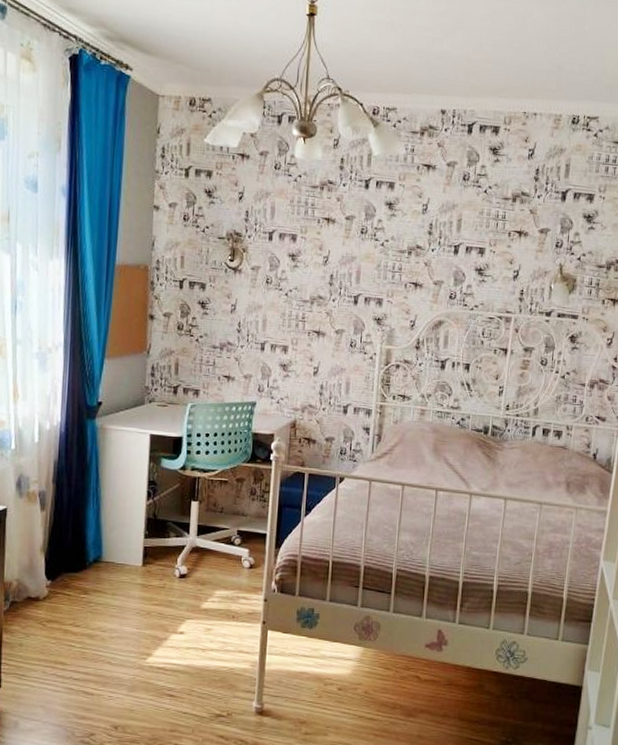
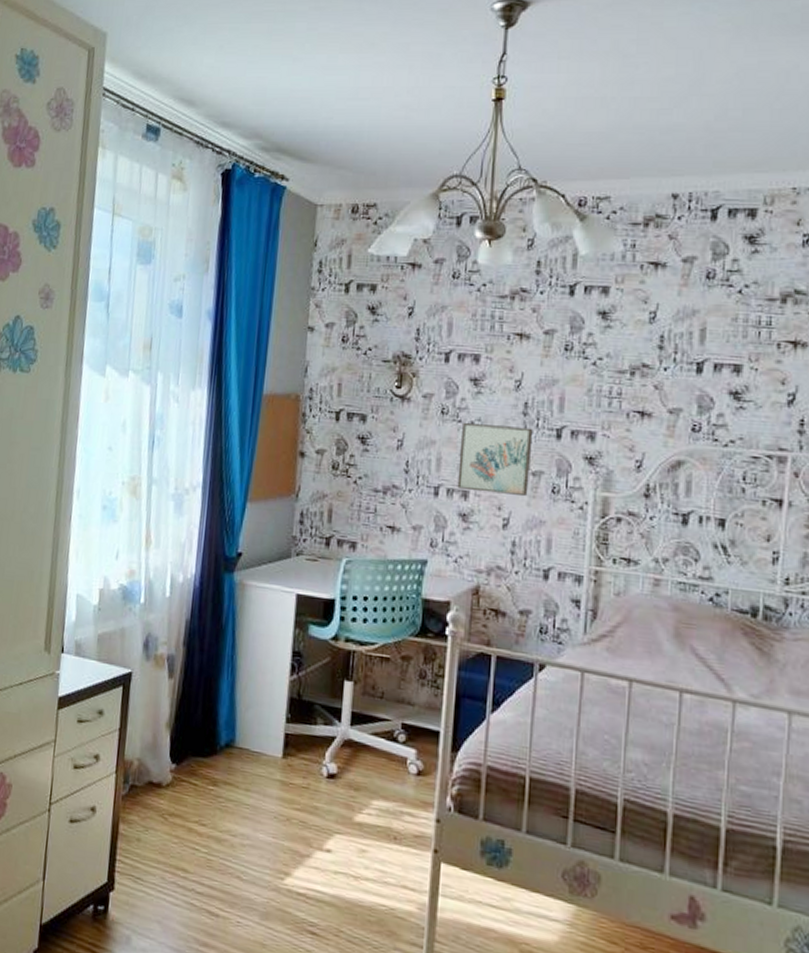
wall art: none [279,290,337,349] -> present [457,422,533,496]

